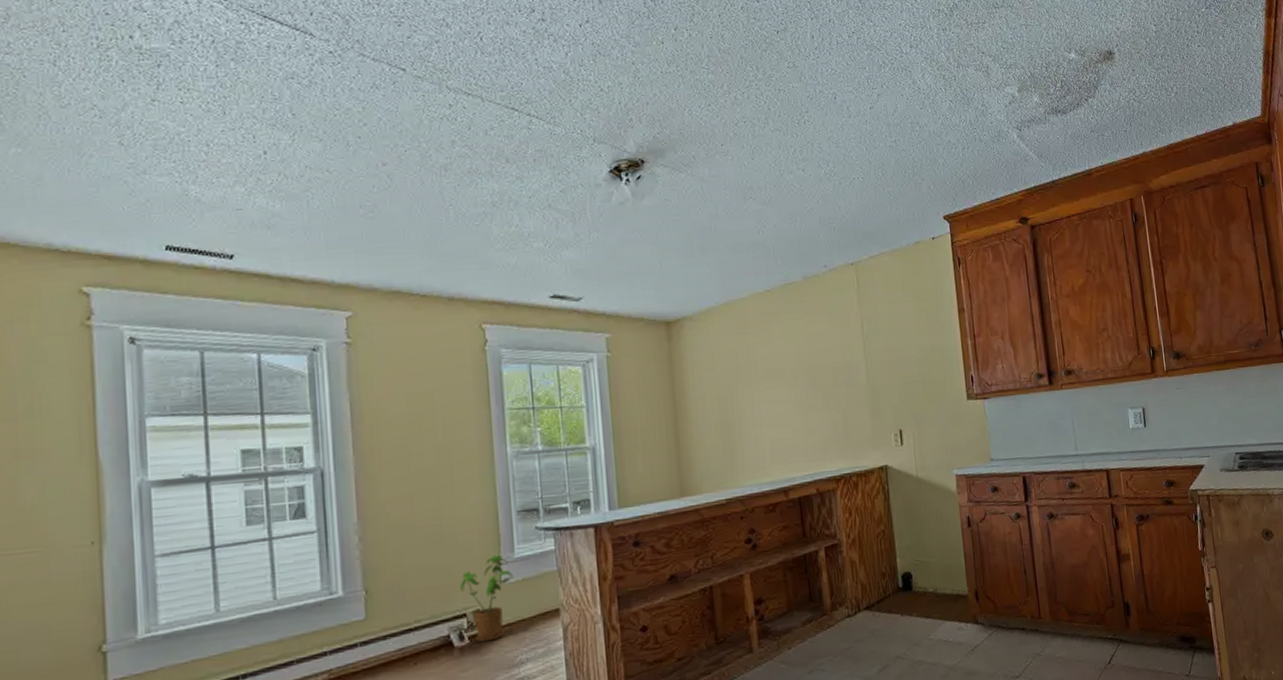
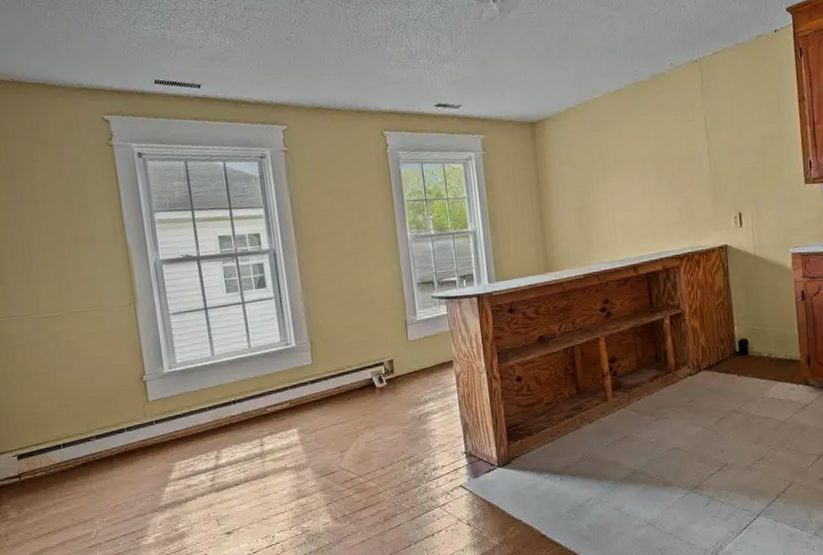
house plant: present [459,554,513,643] -> none [377,317,417,385]

